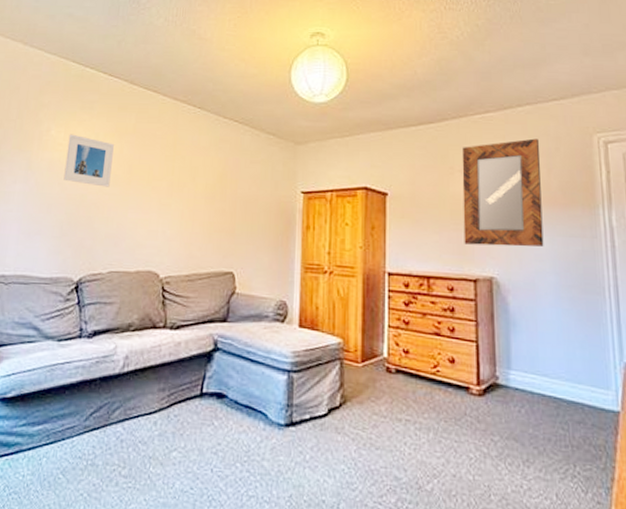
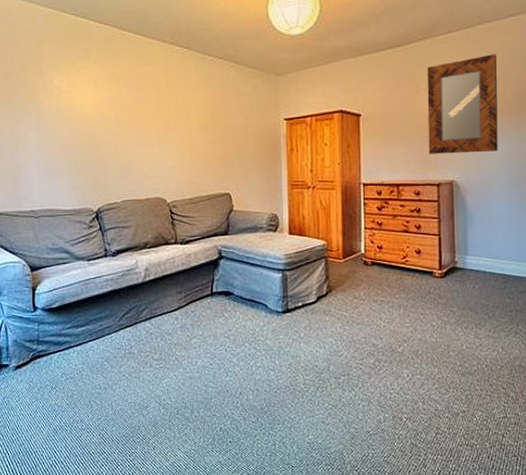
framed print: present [63,134,114,187] -> none [70,81,114,128]

